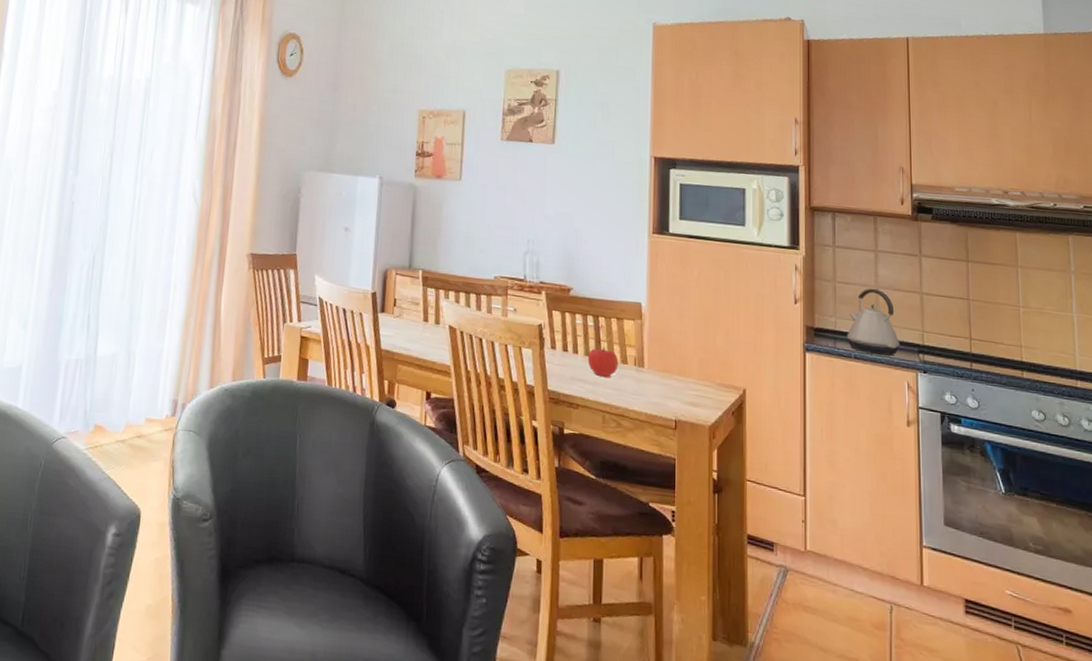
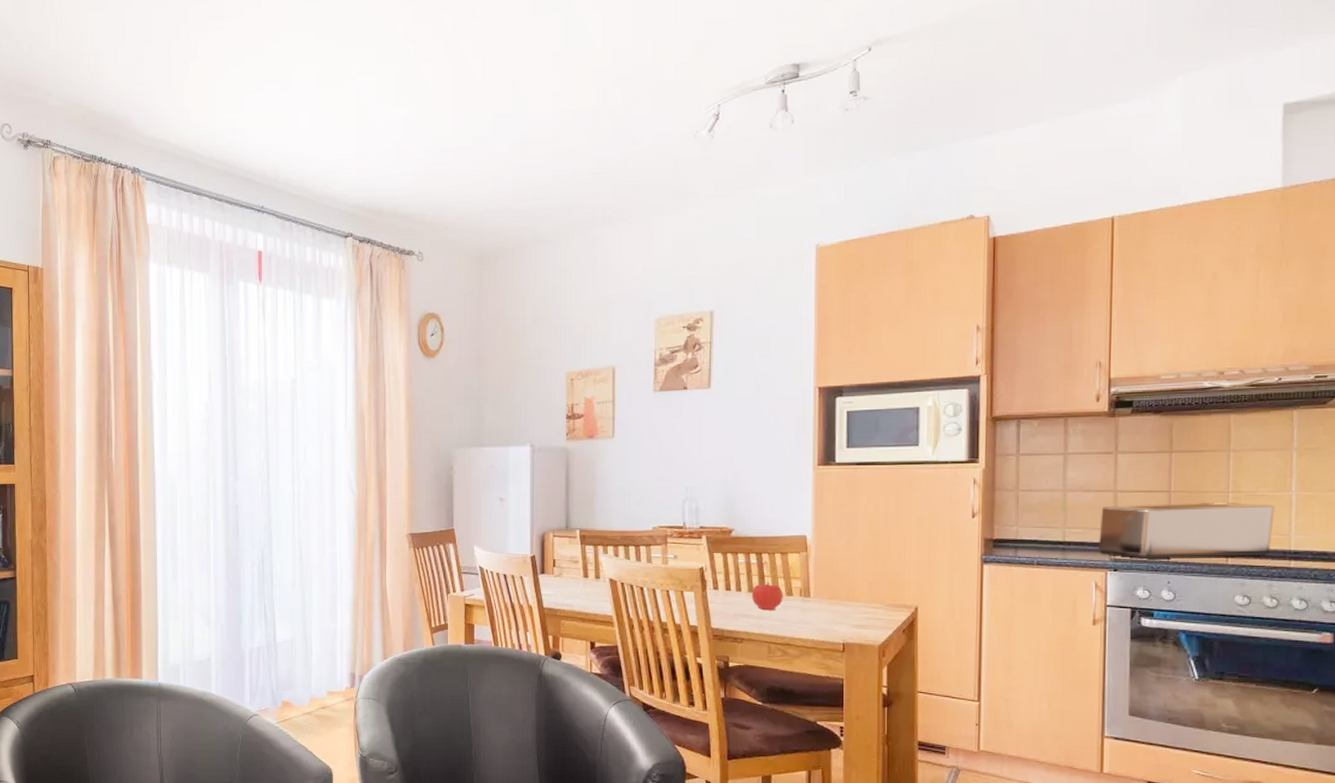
kettle: present [846,288,900,356] -> none [1029,492,1089,558]
toaster: none [909,307,1060,374] -> present [1099,503,1274,560]

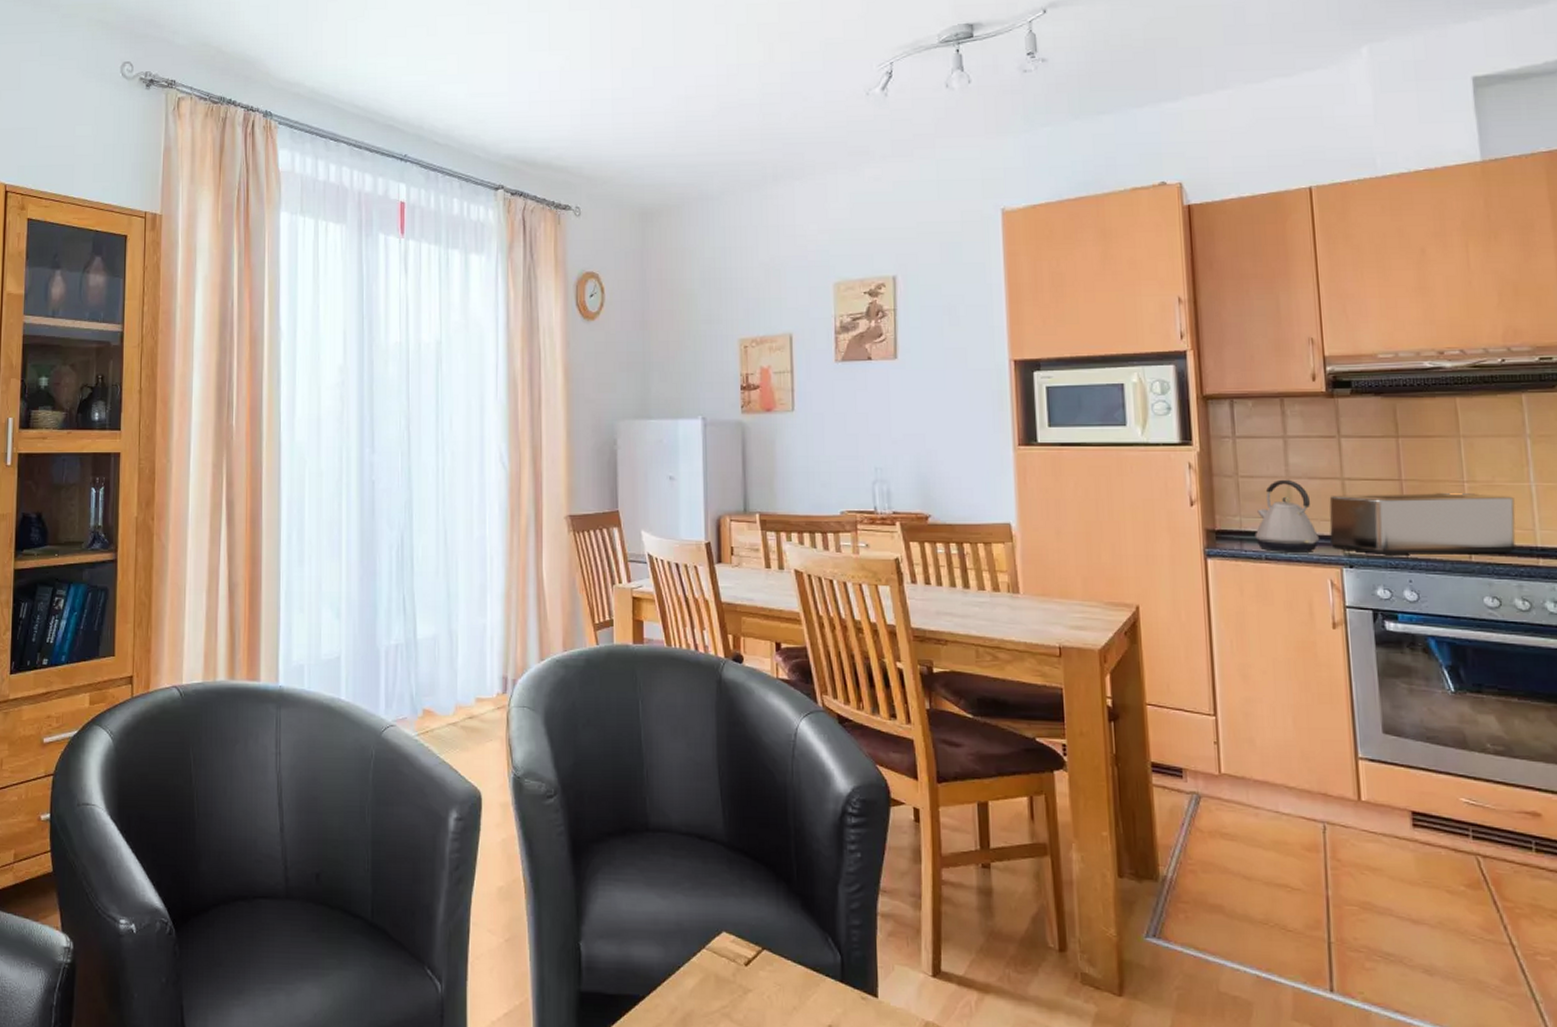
fruit: present [751,582,783,611] -> none [953,575,990,609]
kettle: none [1029,492,1089,558] -> present [1254,479,1320,552]

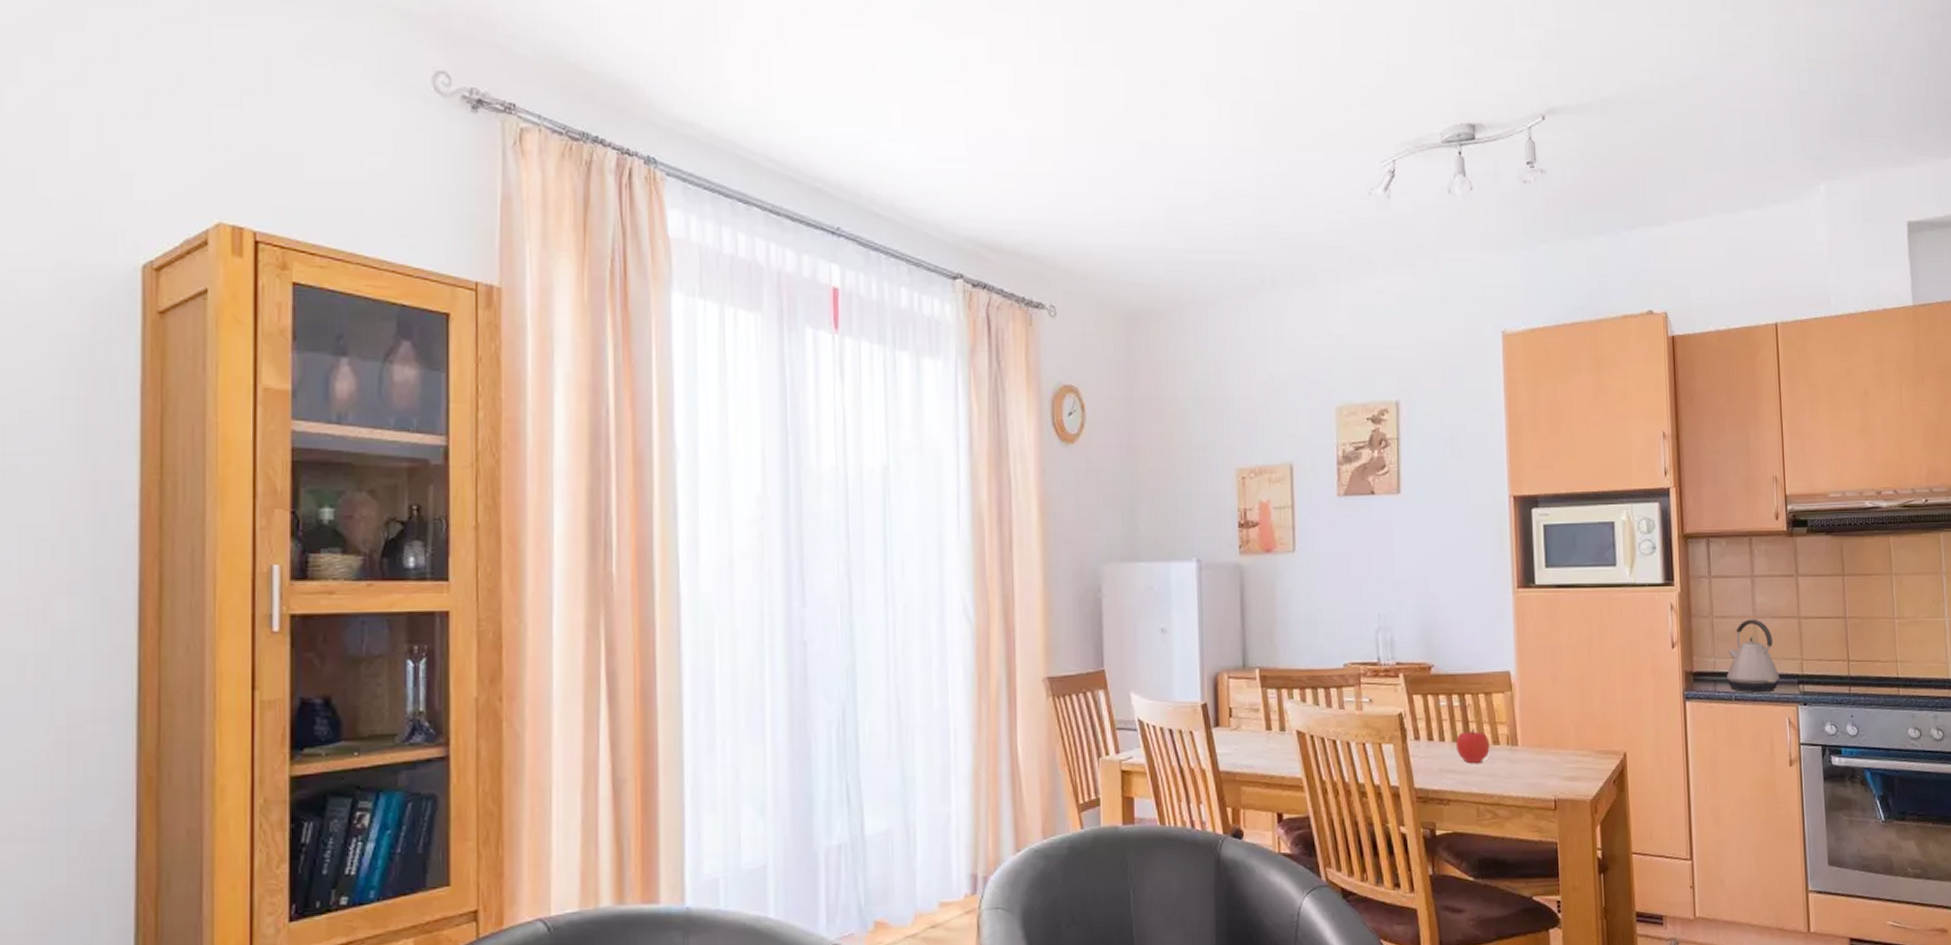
fruit: none [953,575,990,609] -> present [1455,729,1490,764]
toaster: present [1329,493,1516,556] -> none [1788,629,1933,692]

